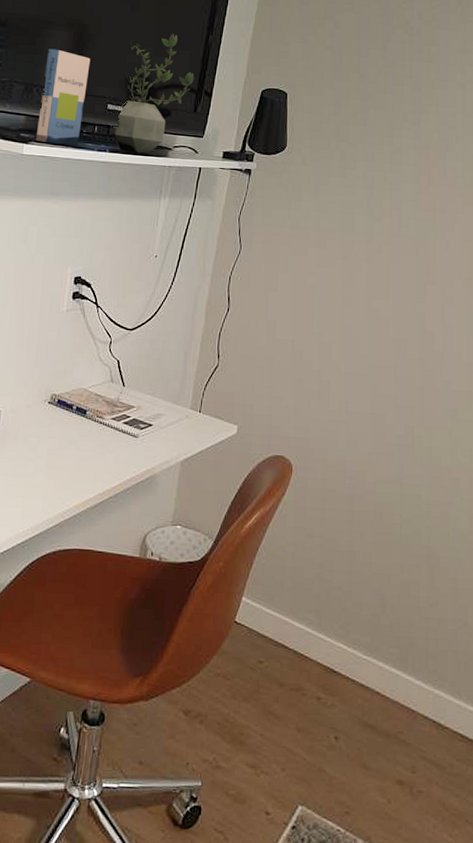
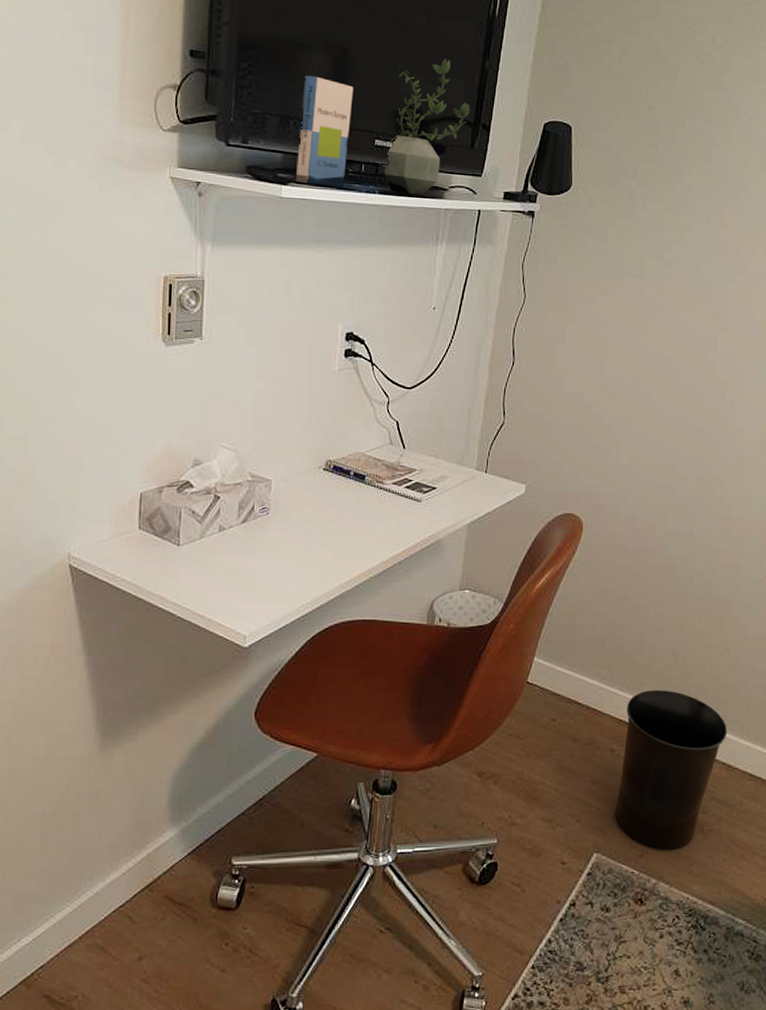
waste bin: none [321,638,437,809] -> present [615,690,728,850]

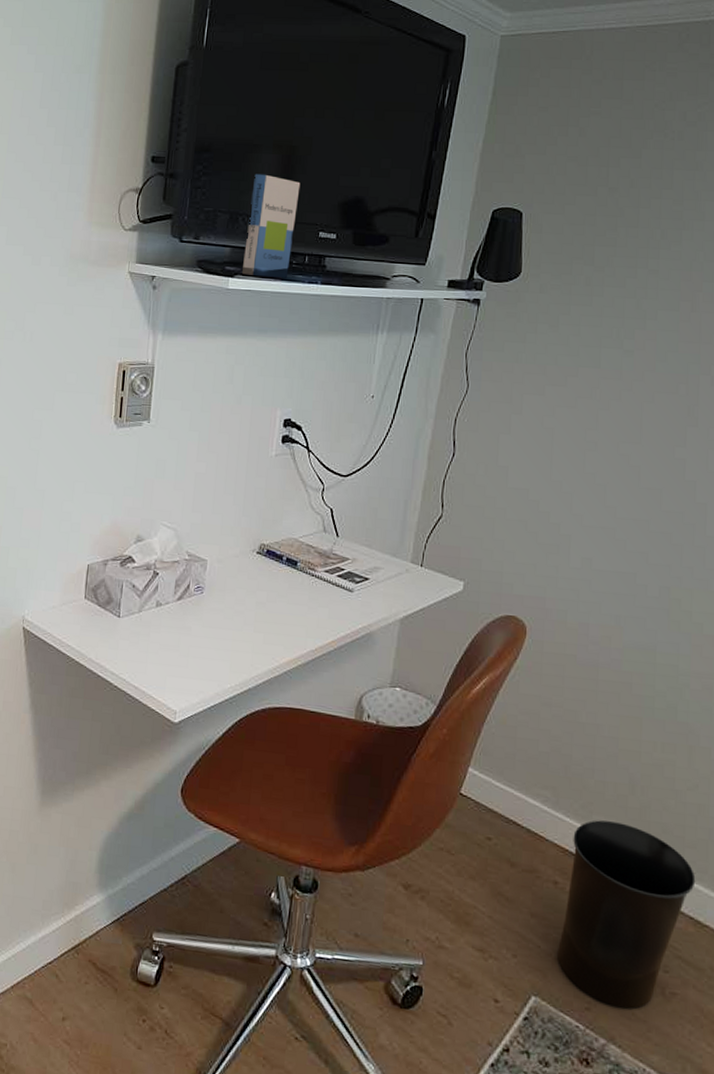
potted plant: present [379,58,470,197] -> none [322,151,416,286]

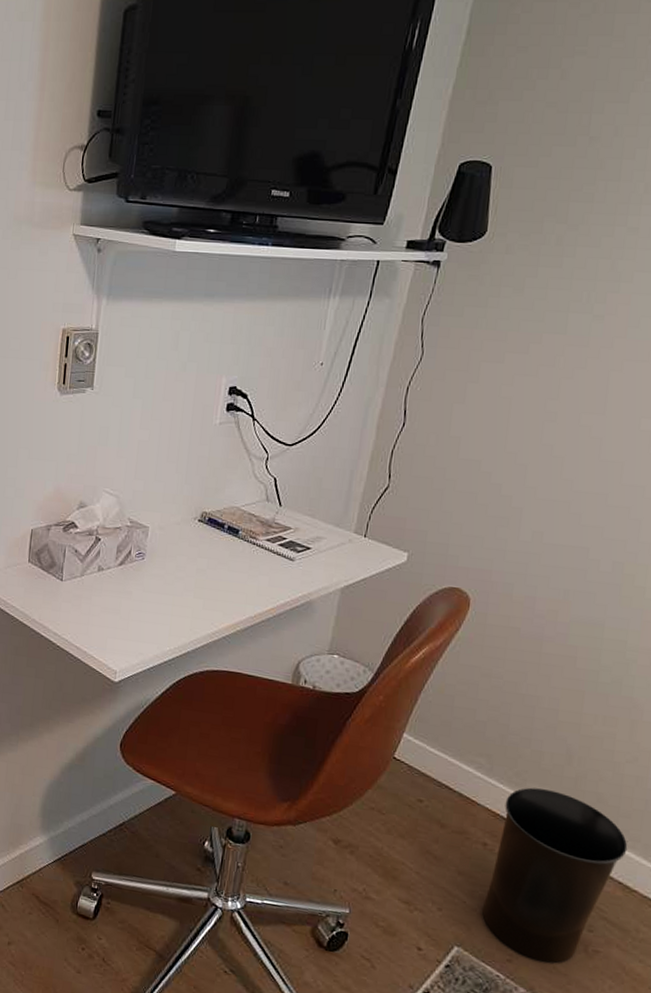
book: present [242,174,301,278] -> none [190,127,254,240]

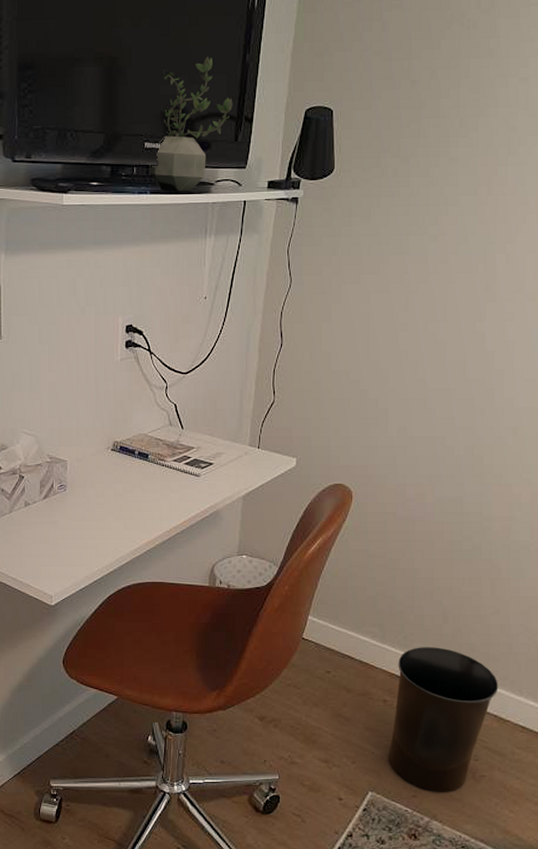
potted plant: none [273,99,376,248] -> present [149,56,233,193]

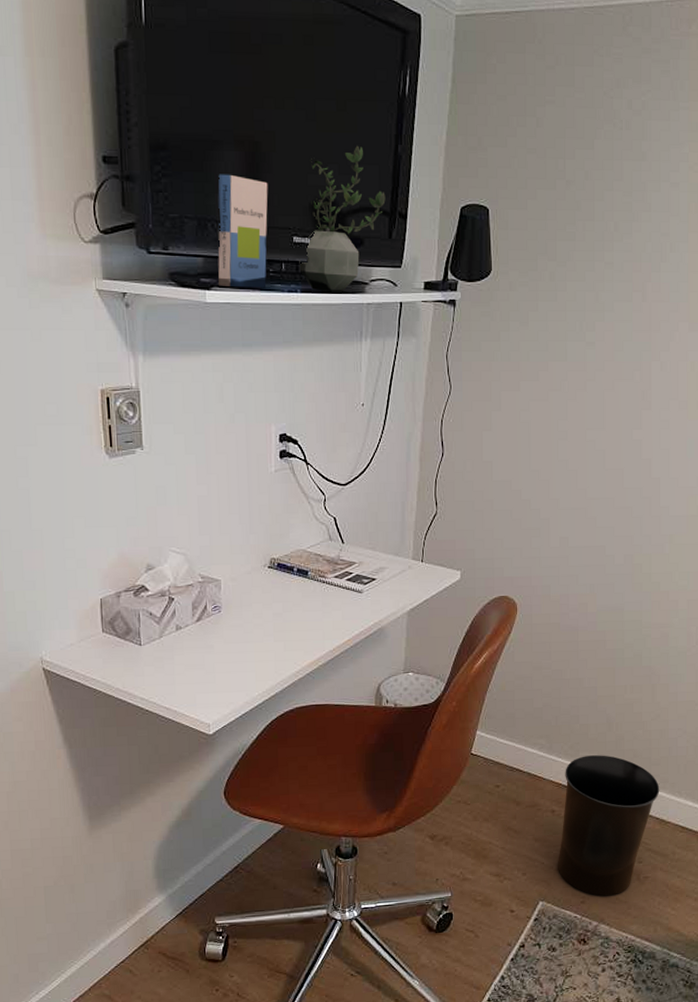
book: none [75,88,123,191] -> present [218,174,268,288]

